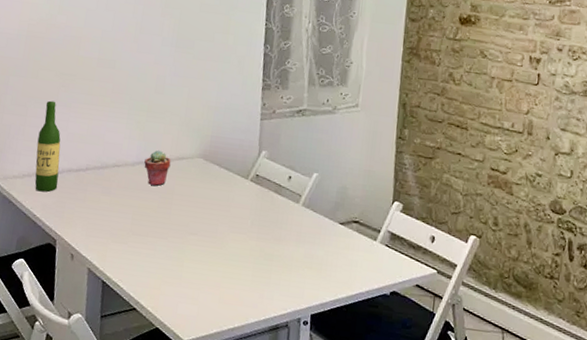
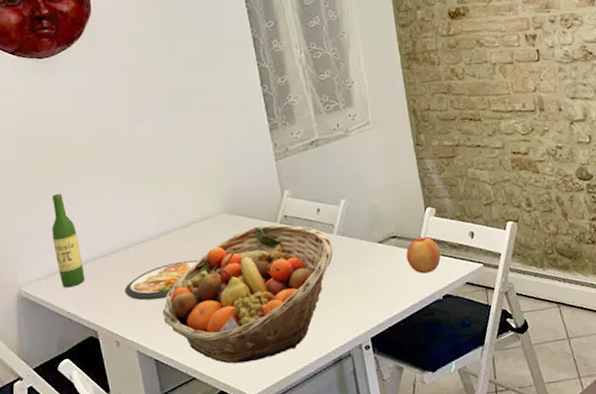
dish: none [90,193,166,225] -> present [124,260,199,301]
fruit basket: none [120,178,296,308] -> present [162,224,334,364]
potted succulent: present [144,150,171,186] -> none [168,215,196,254]
apple: none [363,227,399,266] -> present [406,236,441,274]

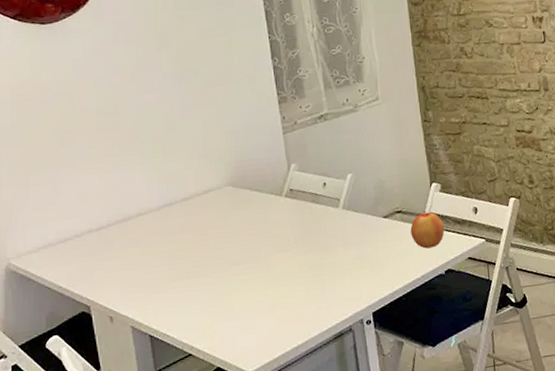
wine bottle: present [51,193,86,288] -> none [46,163,80,261]
dish: present [124,260,199,301] -> none [121,233,200,275]
fruit basket: present [162,224,334,364] -> none [160,198,339,340]

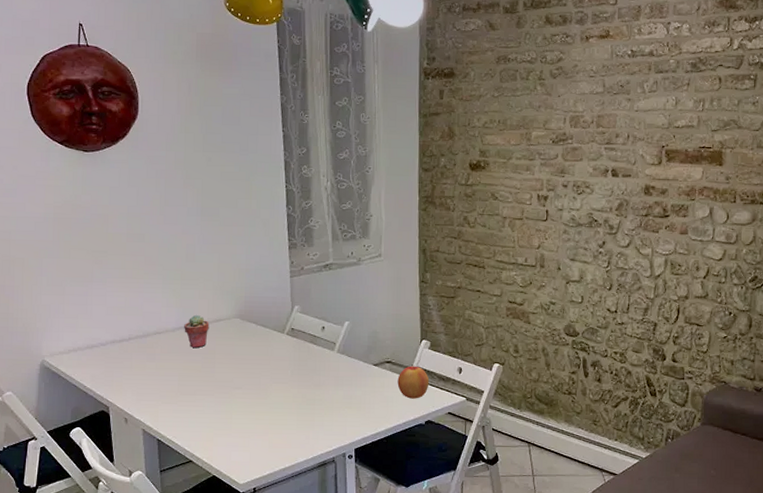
potted succulent: none [170,188,199,226] -> present [184,314,209,349]

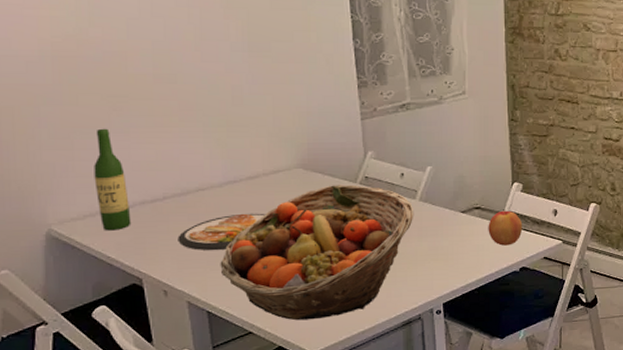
wine bottle: none [78,278,104,364] -> present [94,128,132,231]
dish: none [138,355,209,386] -> present [178,213,266,250]
fruit basket: none [169,334,333,454] -> present [220,184,414,321]
potted succulent: present [184,314,209,349] -> none [234,166,266,205]

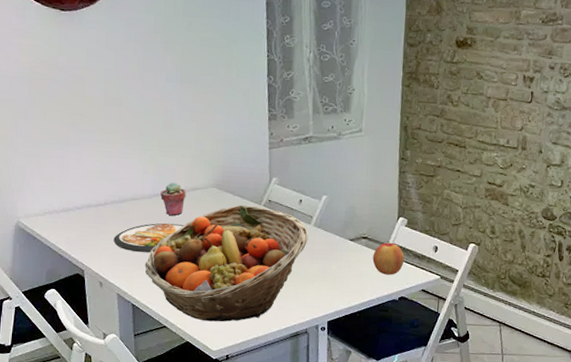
wine bottle: present [94,128,132,231] -> none [54,140,79,228]
potted succulent: none [234,166,266,205] -> present [160,182,186,216]

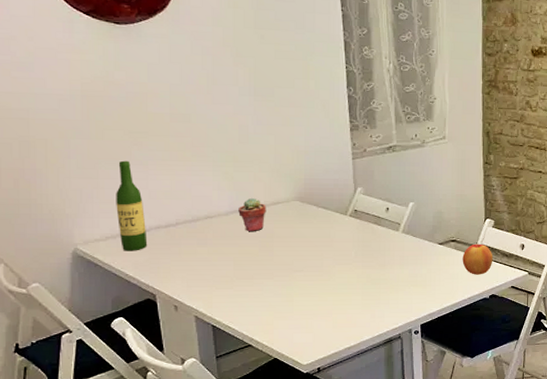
wine bottle: none [54,140,79,228] -> present [116,160,148,251]
dish: present [113,223,185,252] -> none [188,239,266,271]
fruit basket: present [145,205,309,322] -> none [224,216,397,336]

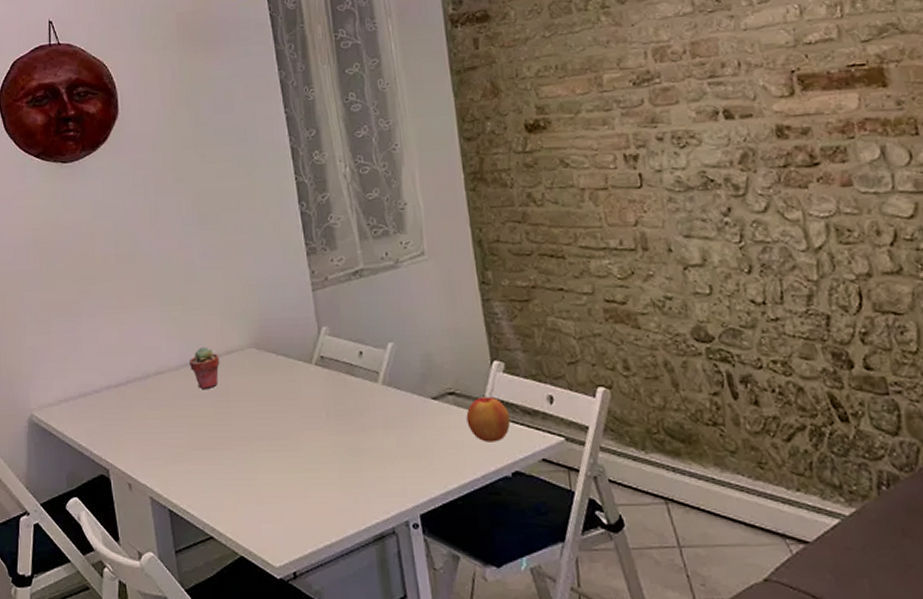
wine bottle: present [116,160,148,251] -> none [67,311,99,417]

